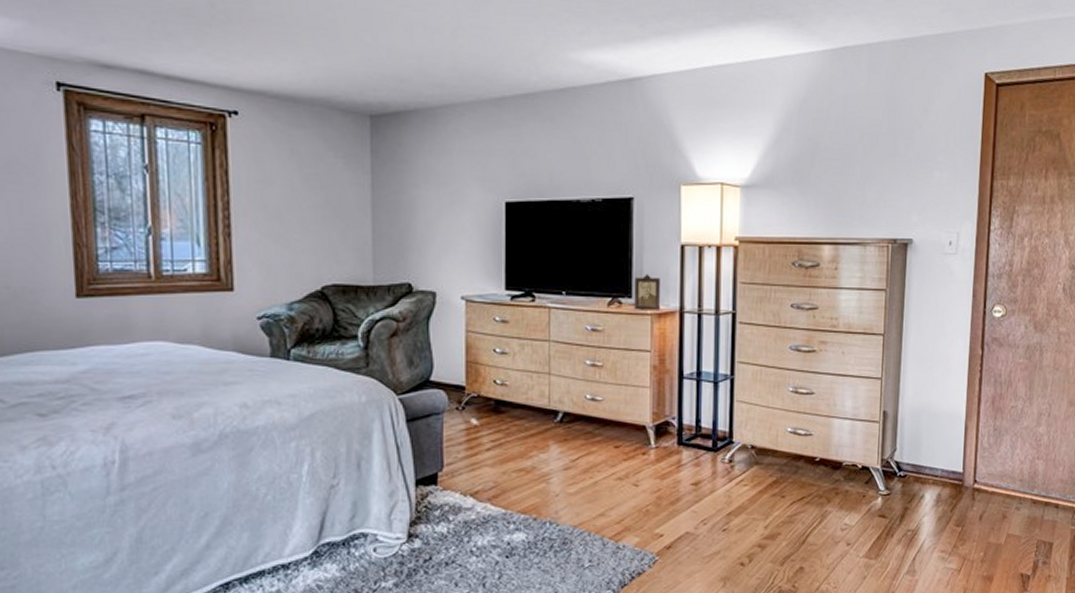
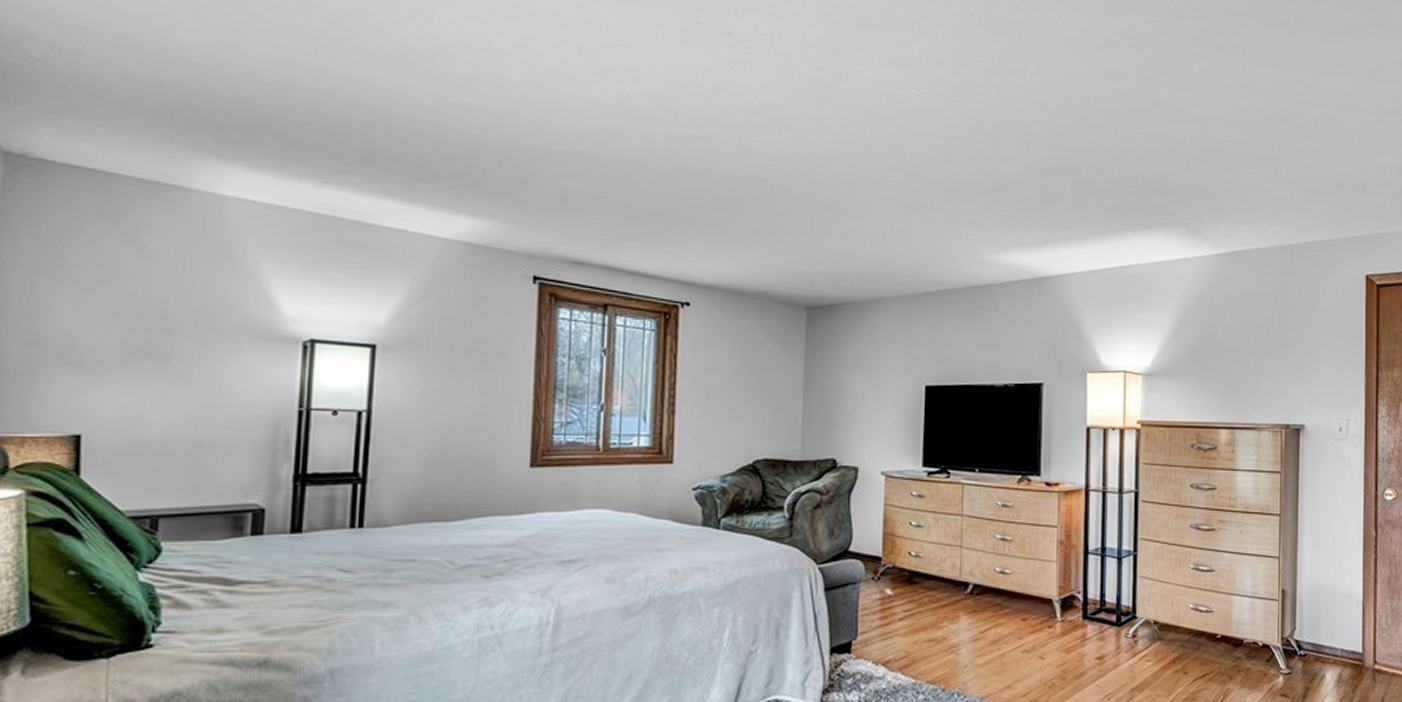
photo frame: present [634,273,660,310] -> none [1042,453,1067,488]

